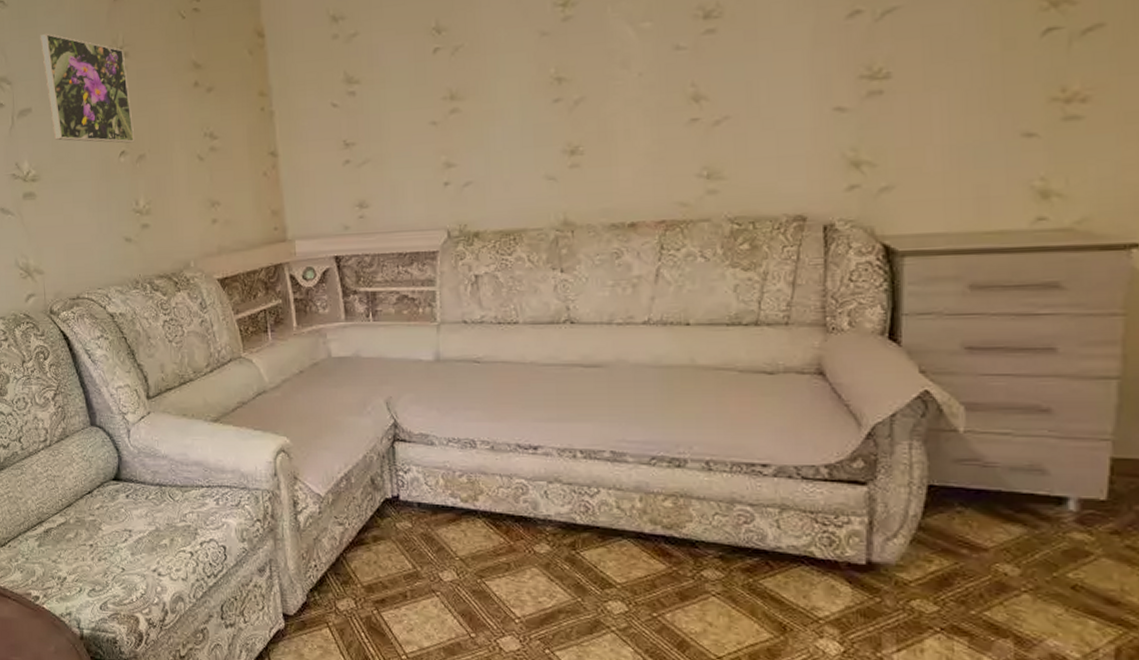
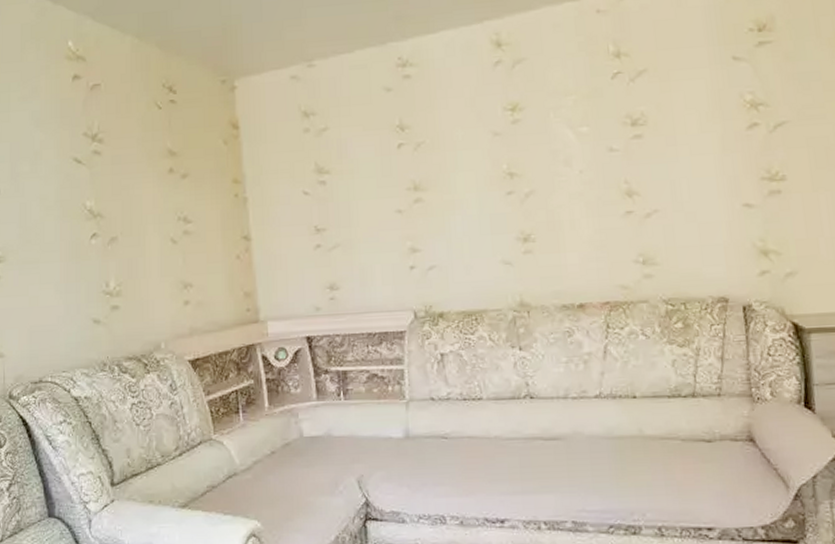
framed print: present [40,33,135,143] -> none [12,118,108,226]

